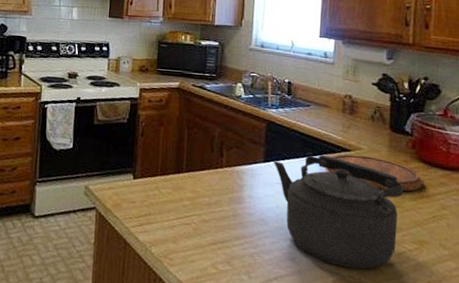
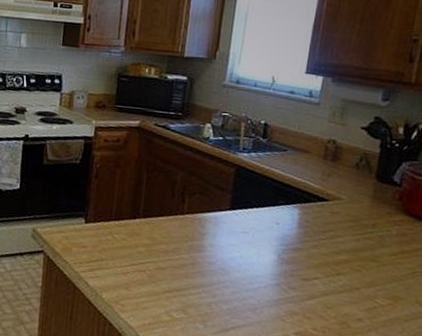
kettle: present [273,154,404,270] -> none [239,203,384,323]
cutting board: present [328,154,423,191] -> none [300,204,407,246]

